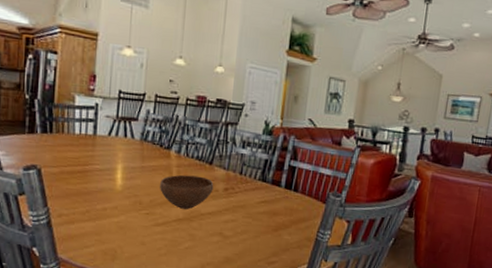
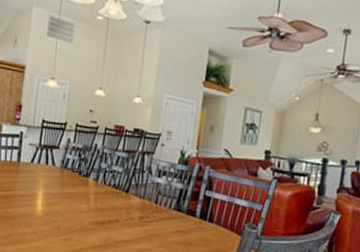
bowl: present [159,174,214,209] -> none [77,202,130,237]

